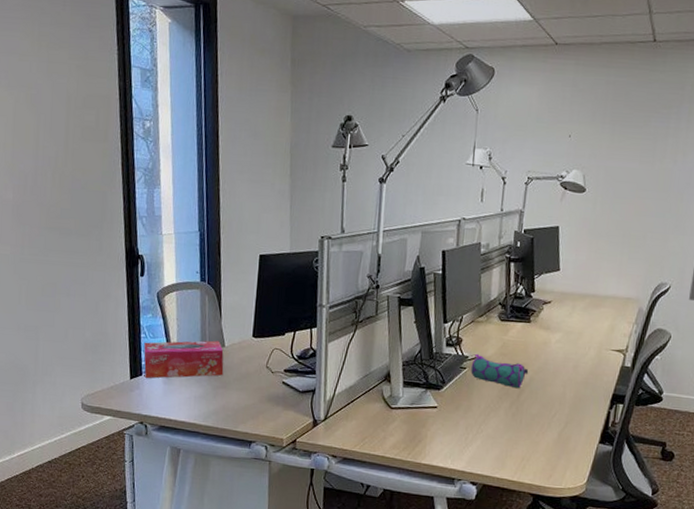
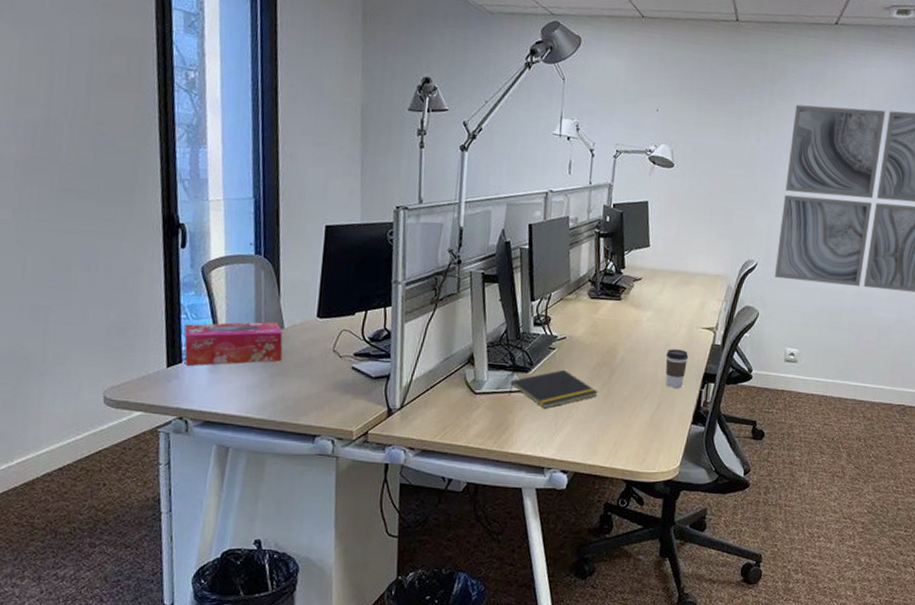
notepad: none [422,387,507,425] -> present [509,369,598,410]
pencil case: present [471,353,529,389] -> none [560,333,620,370]
coffee cup: none [573,370,598,408] -> present [665,349,689,388]

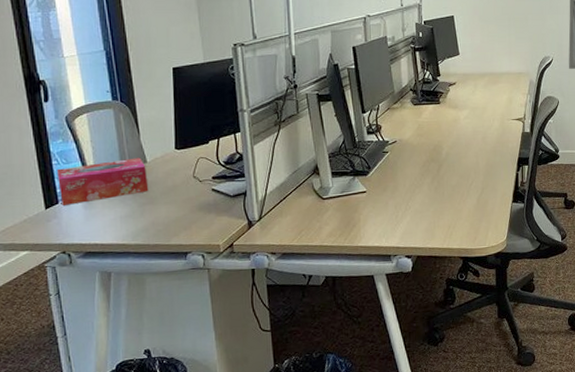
notepad: present [509,369,598,410] -> none [352,169,430,206]
coffee cup: present [665,349,689,388] -> none [484,140,504,173]

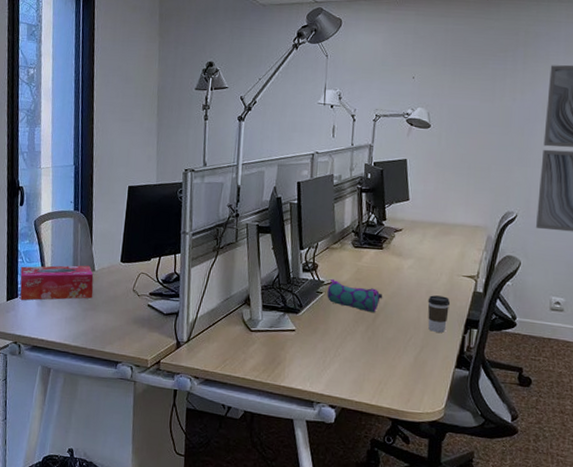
pencil case: none [392,137,445,165] -> present [327,278,383,313]
coffee cup: none [484,140,504,173] -> present [427,295,451,333]

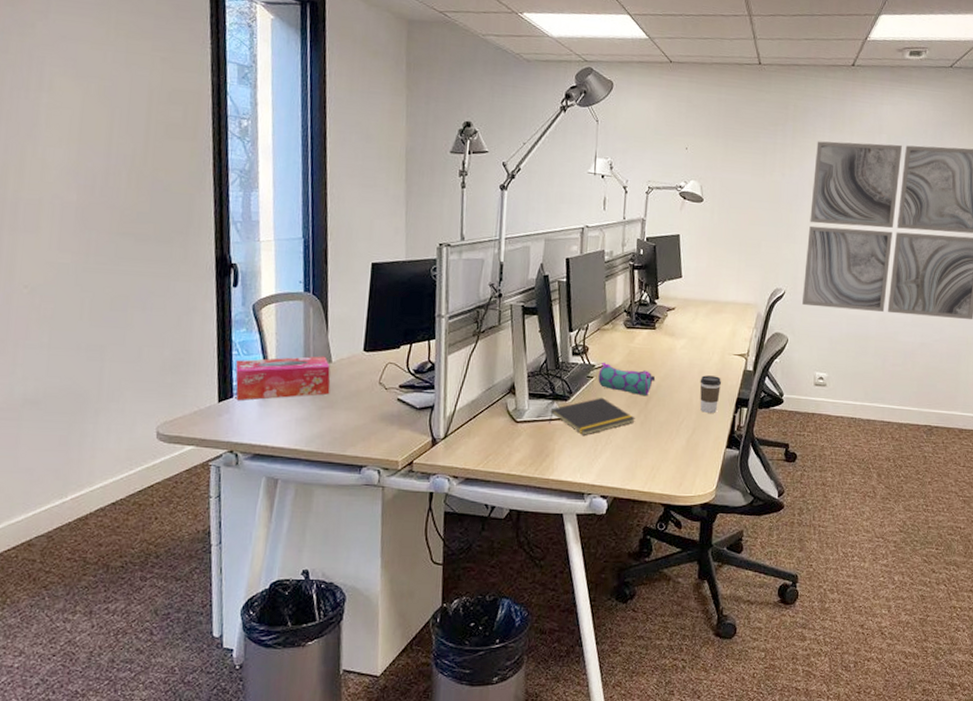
notepad: none [281,311,363,348] -> present [549,397,635,437]

